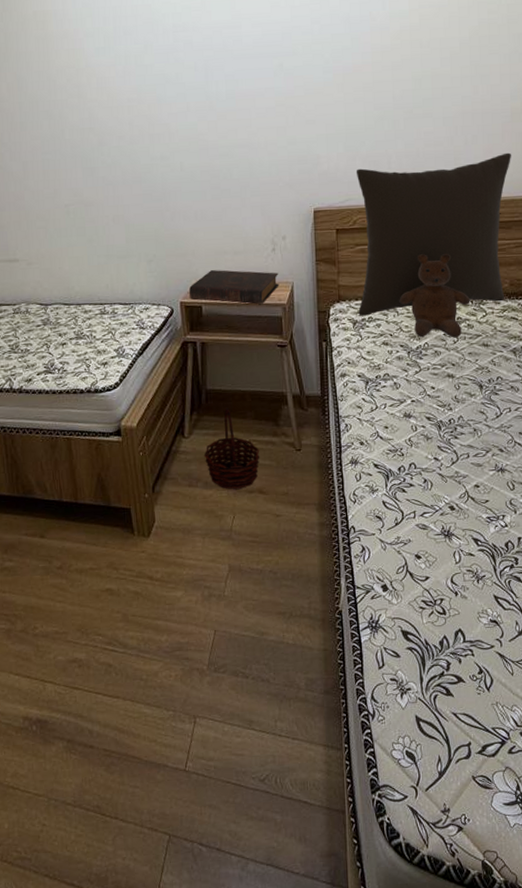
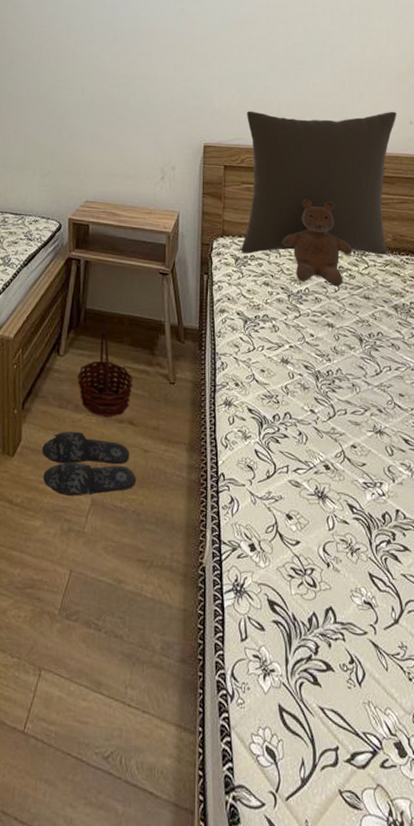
slippers: none [176,507,270,565] -> present [42,431,136,496]
book: present [189,270,279,304] -> none [78,191,166,230]

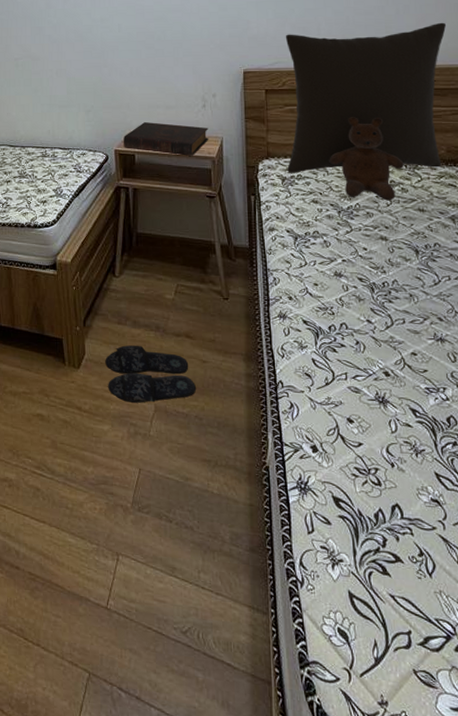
basket: present [77,329,134,418] -> none [133,251,188,332]
book: none [78,191,166,230] -> present [124,122,209,156]

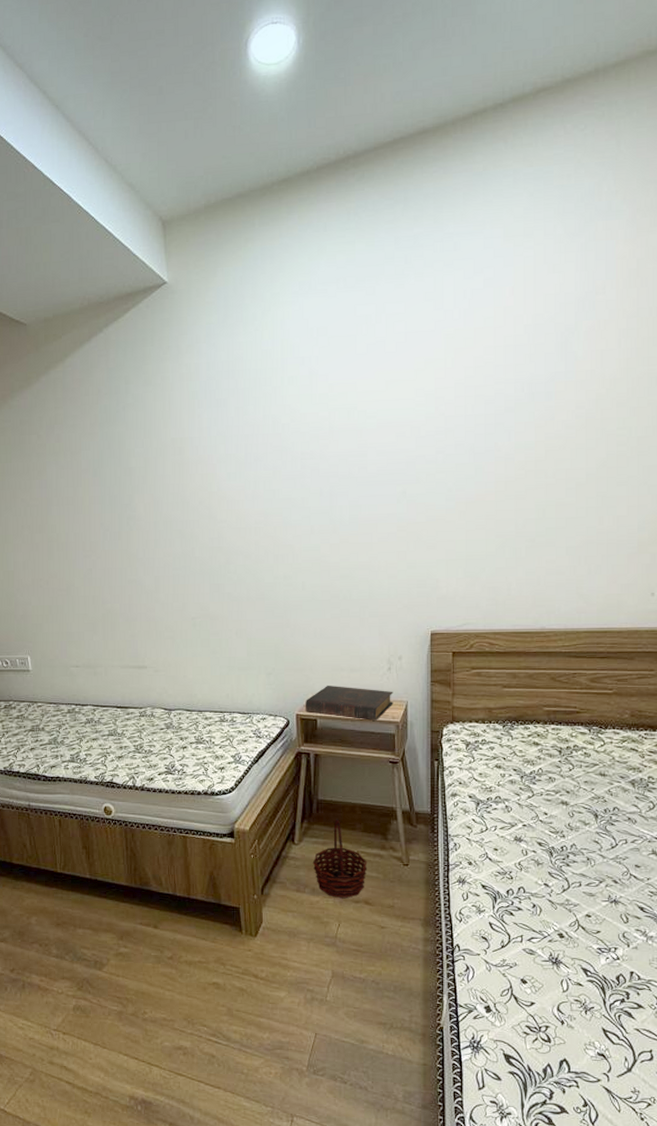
slippers: present [105,345,196,403] -> none [283,913,373,969]
basket: none [133,251,188,332] -> present [312,818,368,899]
pillow: present [285,22,447,173] -> none [472,583,638,738]
teddy bear: present [329,117,404,201] -> none [514,680,588,766]

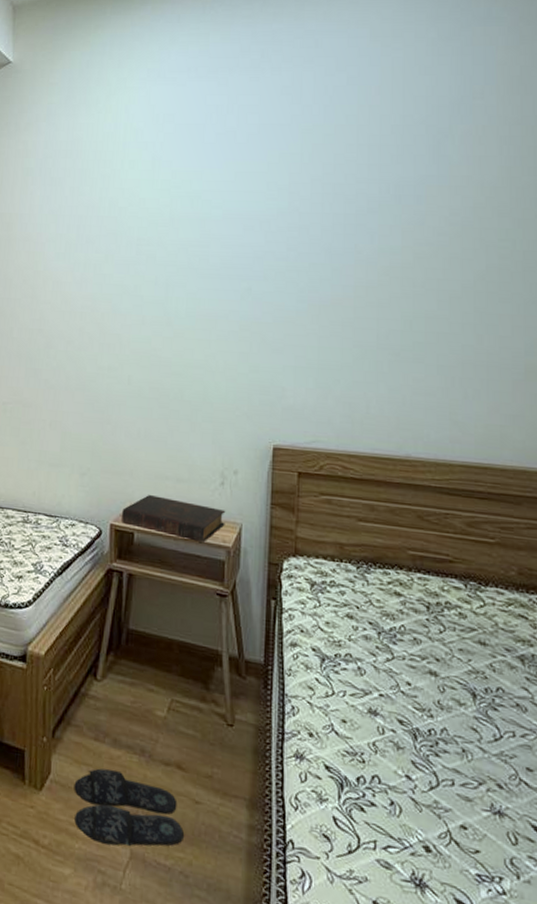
slippers: none [283,913,373,969] -> present [74,768,184,846]
basket: present [312,818,368,899] -> none [116,654,183,758]

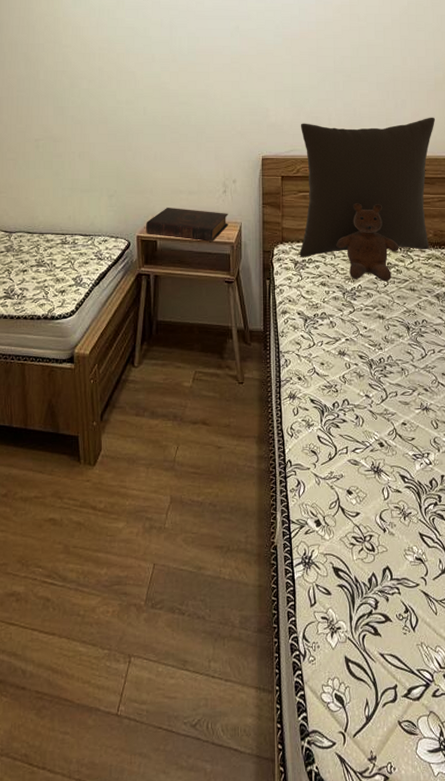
slippers: present [74,768,184,846] -> none [122,437,210,496]
pillow: none [318,408,525,592] -> present [299,117,436,257]
teddy bear: none [370,517,464,627] -> present [336,203,399,282]

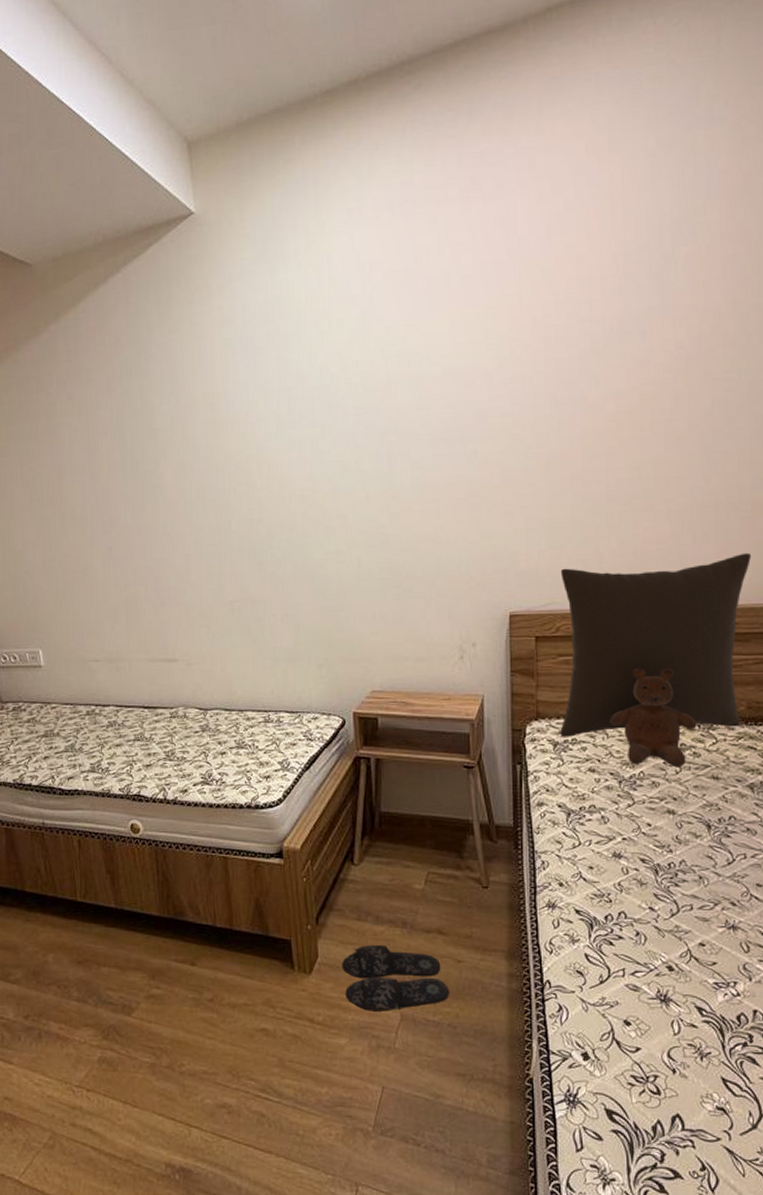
slippers: none [122,437,210,496] -> present [342,945,449,1012]
book: present [146,208,229,241] -> none [364,678,467,718]

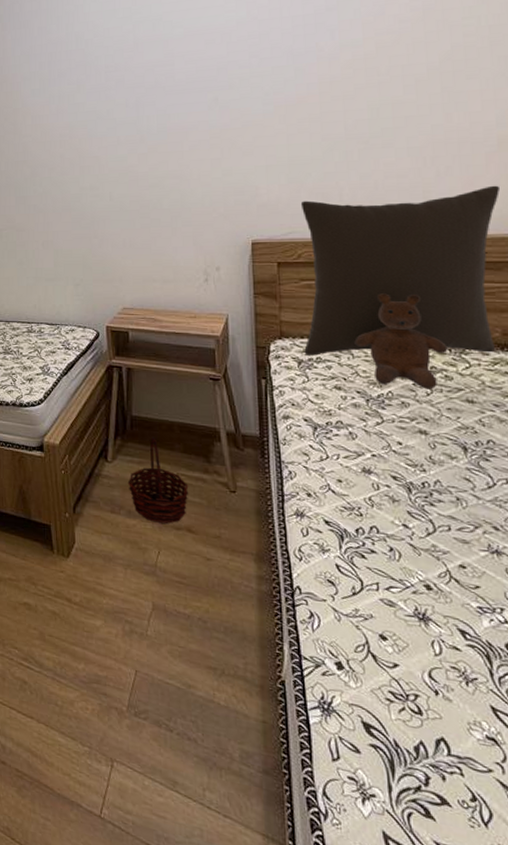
slippers: present [342,945,449,1012] -> none [97,536,199,600]
basket: none [375,833,440,928] -> present [127,436,189,524]

